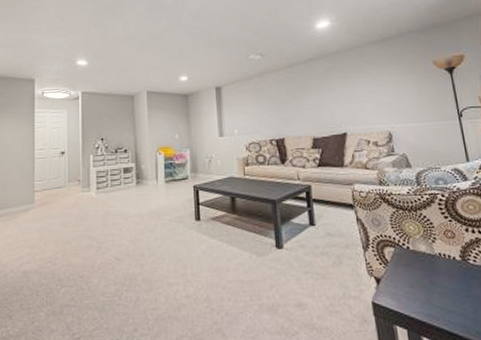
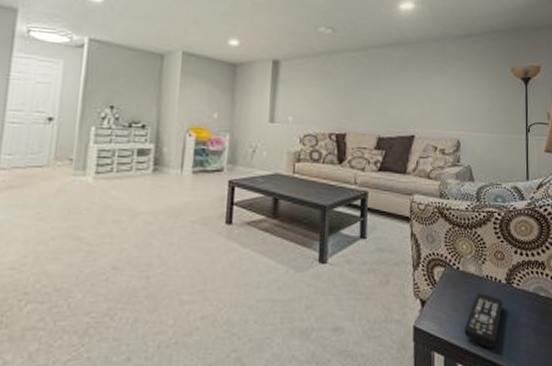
remote control: none [423,270,462,322] -> present [464,293,503,348]

